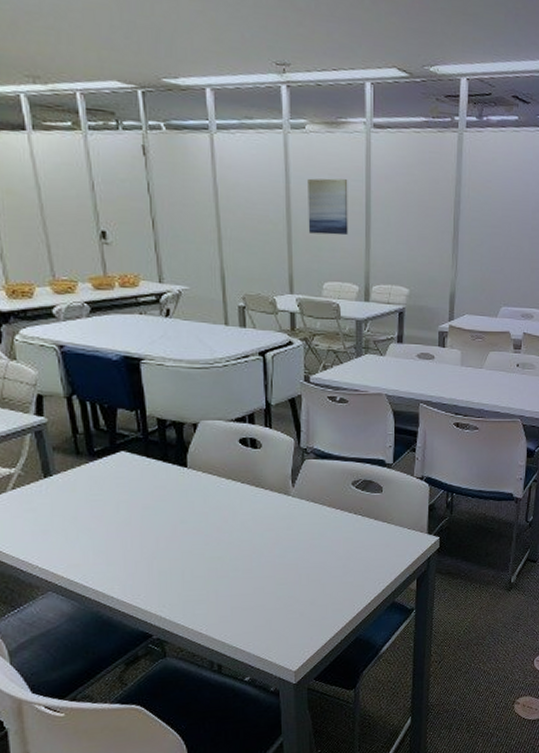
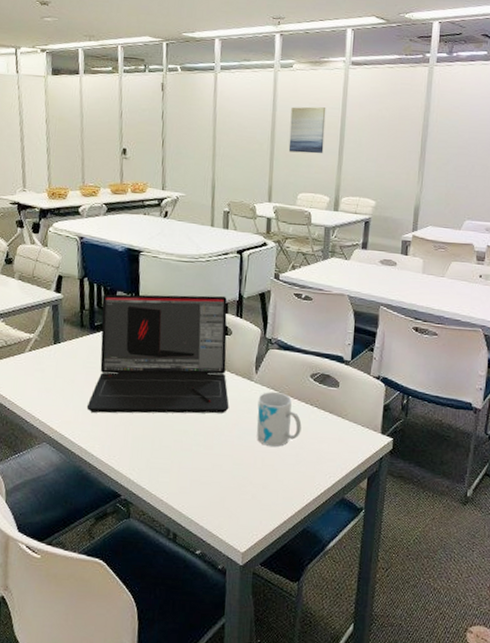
laptop: none [97,405,266,551] -> present [86,294,229,414]
mug: none [298,503,346,561] -> present [257,391,302,447]

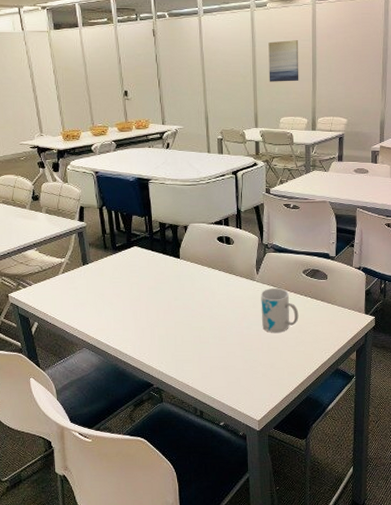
laptop: present [86,294,229,414] -> none [117,211,237,319]

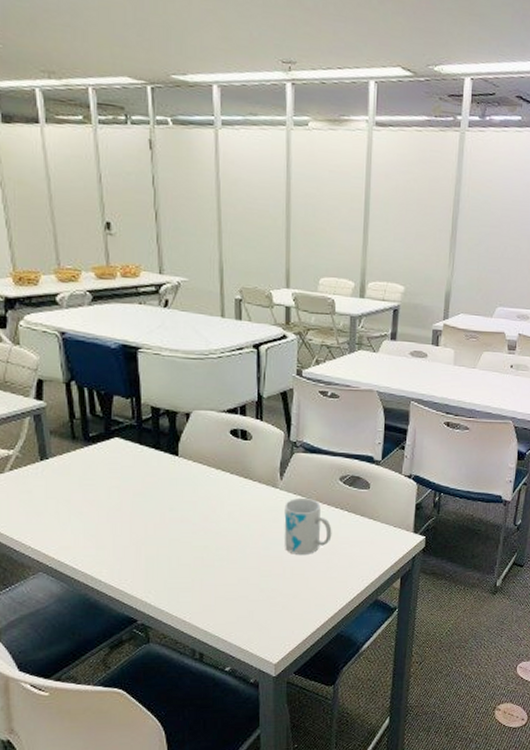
wall art: present [268,40,299,82] -> none [307,174,348,232]

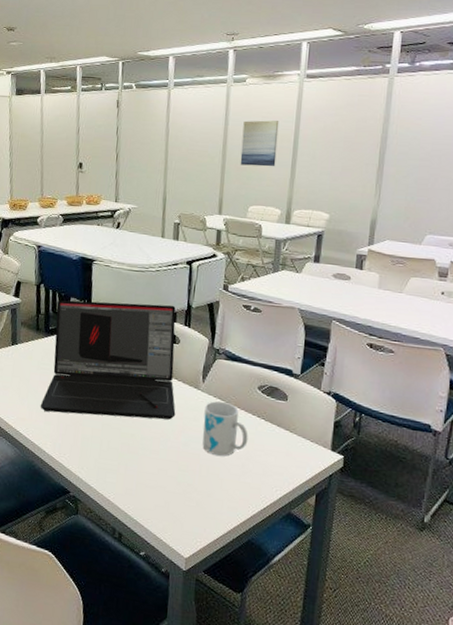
laptop: none [88,396,253,534] -> present [40,300,176,420]
wall art: none [307,174,348,232] -> present [240,120,279,167]

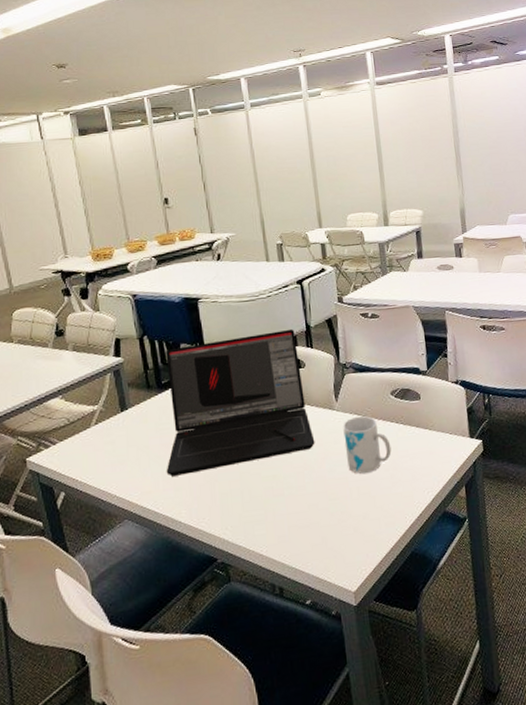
wall art: present [240,120,279,167] -> none [326,129,364,176]

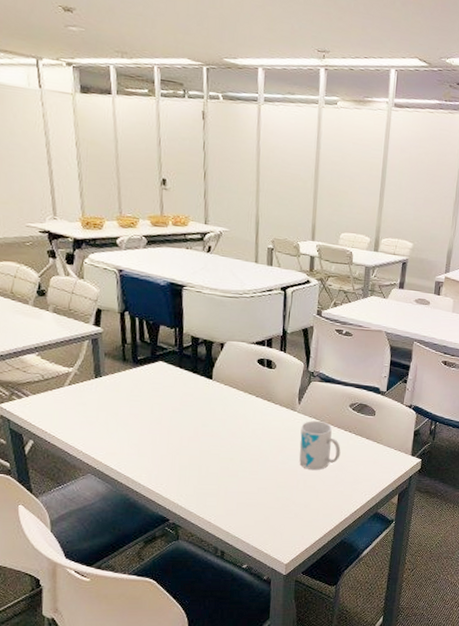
laptop: present [166,328,315,477] -> none [132,328,274,444]

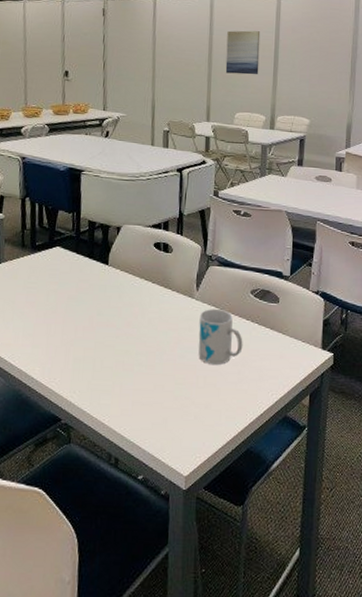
wall art: none [332,145,369,195] -> present [225,30,261,75]

